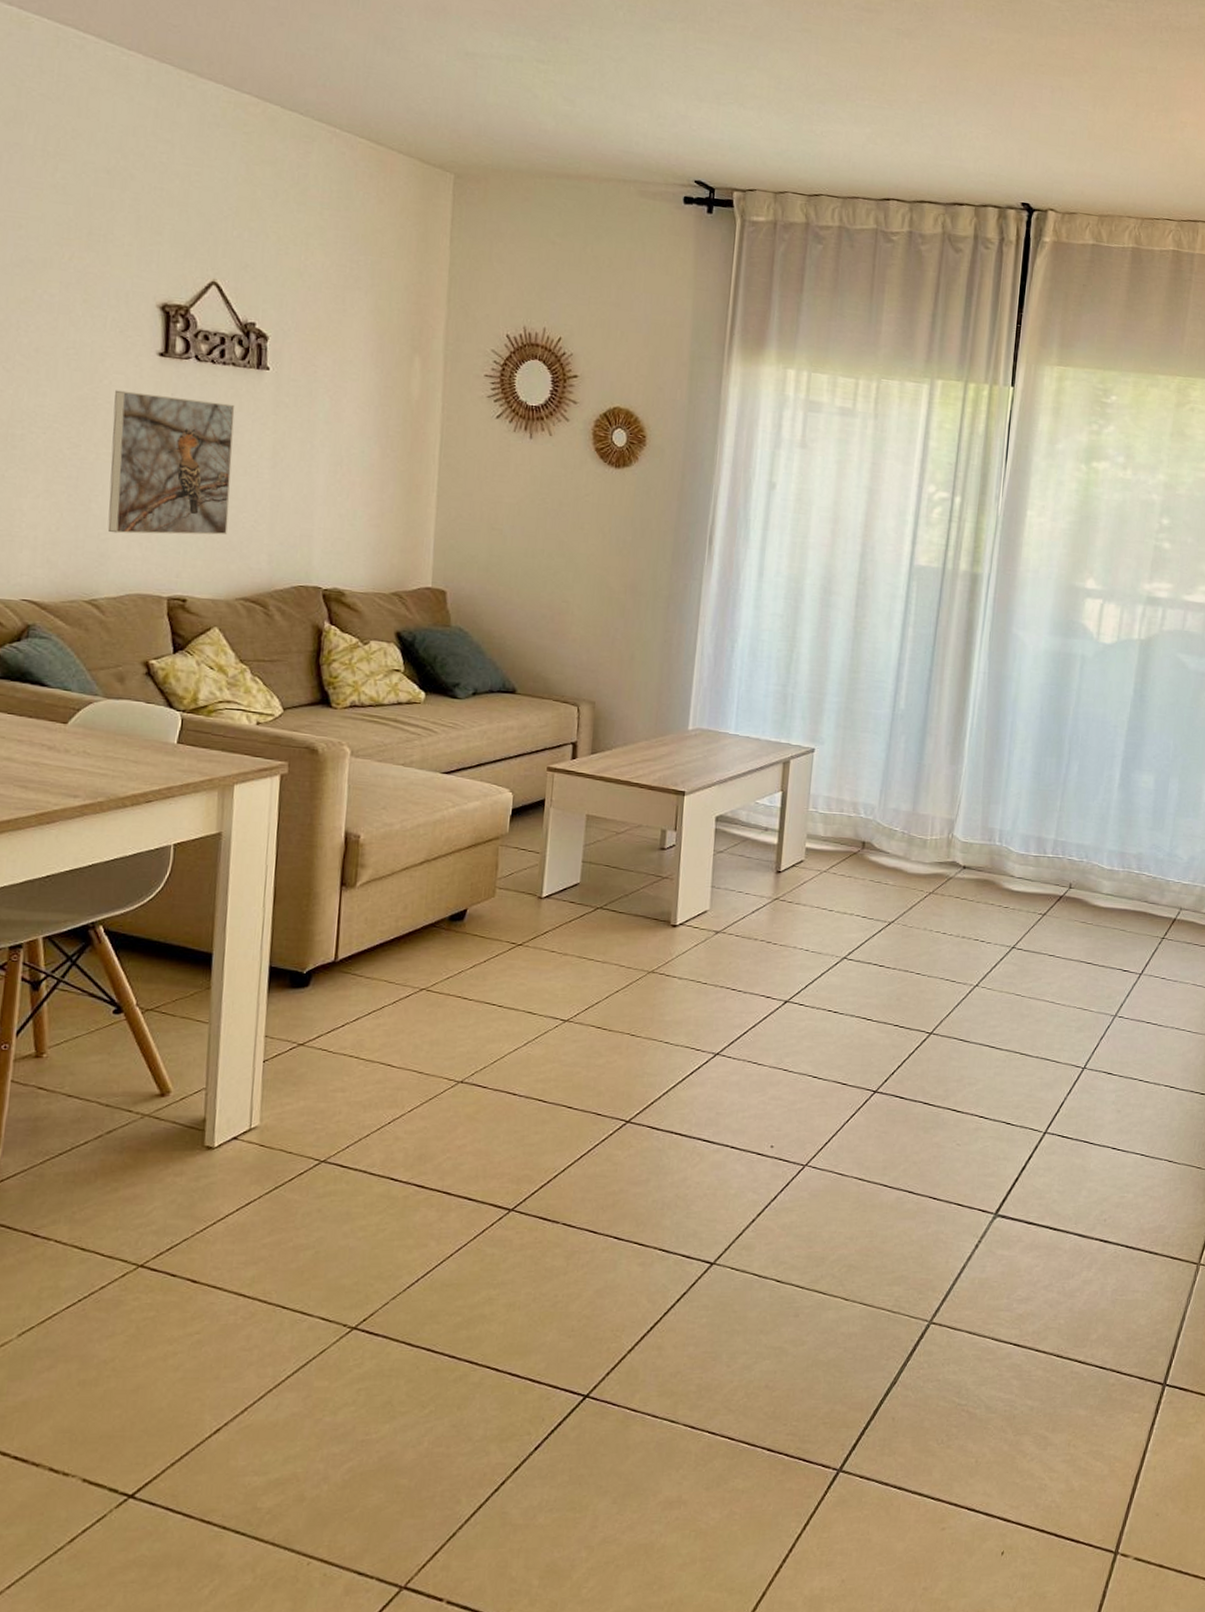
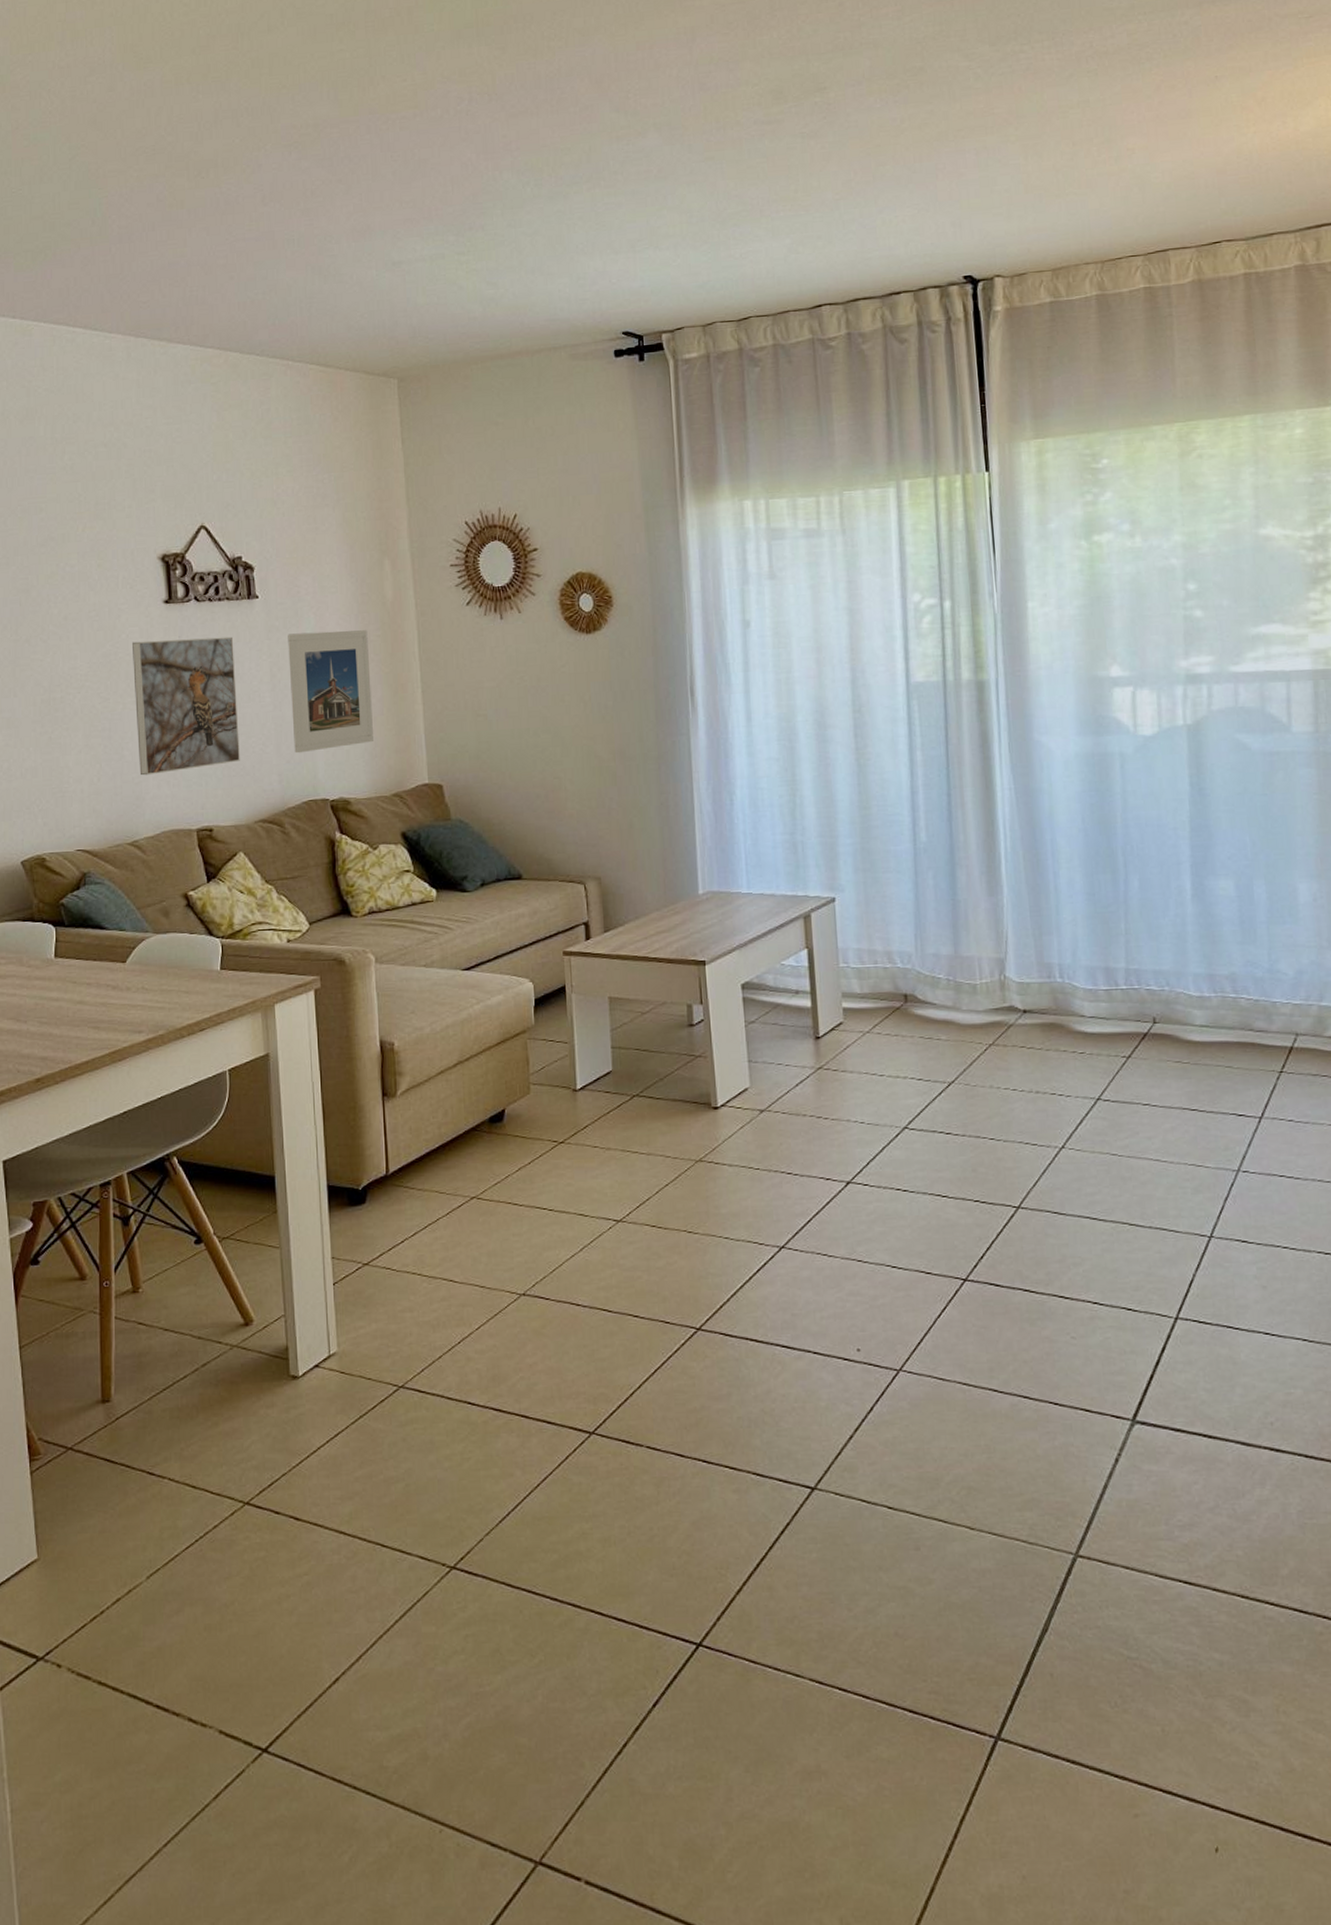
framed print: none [289,413,387,538] -> present [288,630,375,754]

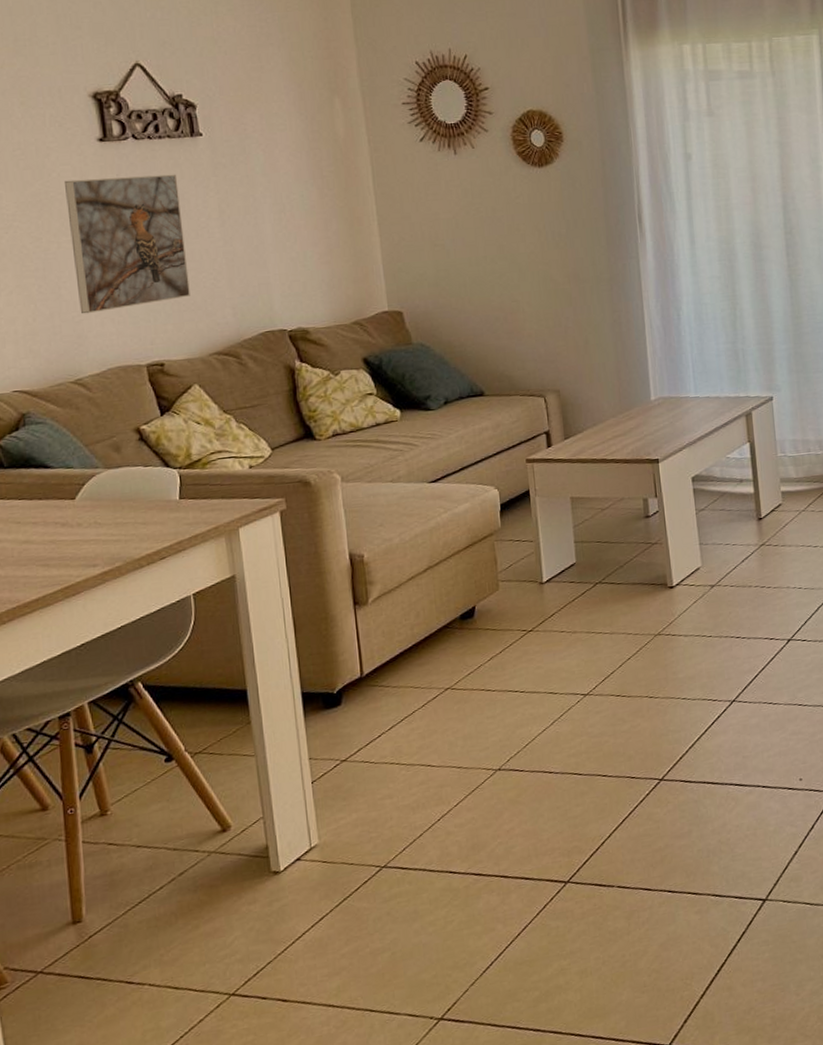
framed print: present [288,630,375,754] -> none [236,166,332,287]

